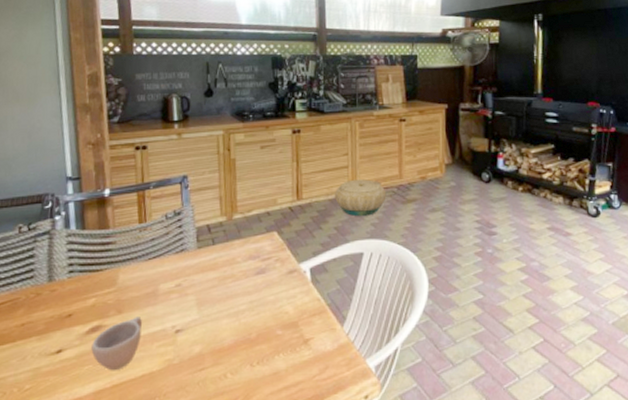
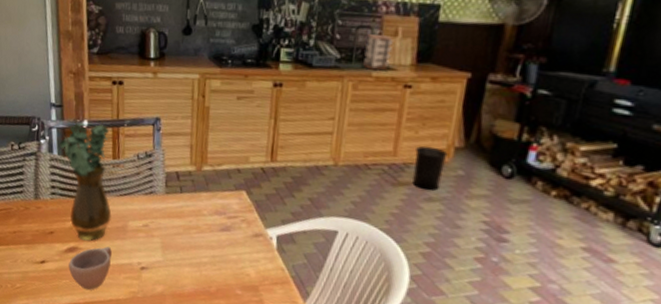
vase: none [77,187,140,316] -> present [59,118,112,241]
basket: present [335,179,386,216] -> none [313,148,375,193]
spice rack: none [364,78,386,110] -> present [362,30,393,71]
waste bin: none [416,166,441,202] -> present [412,146,448,191]

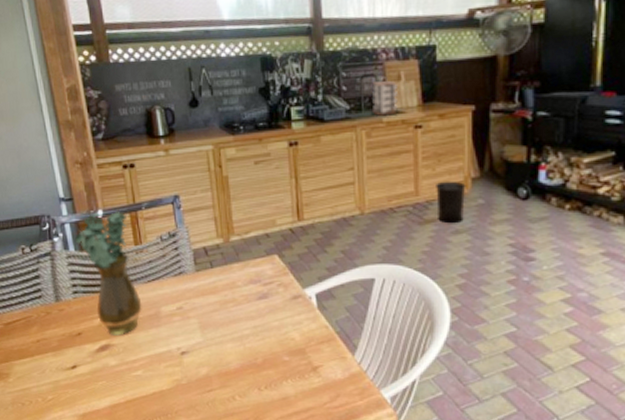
cup: present [68,246,112,290] -> none [103,338,148,388]

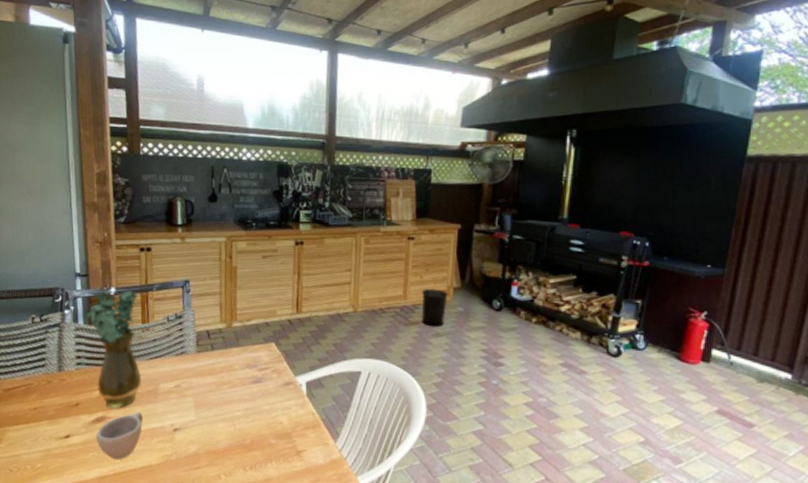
cup: none [103,338,148,388] -> present [96,412,143,460]
spice rack: present [371,77,398,116] -> none [371,192,396,226]

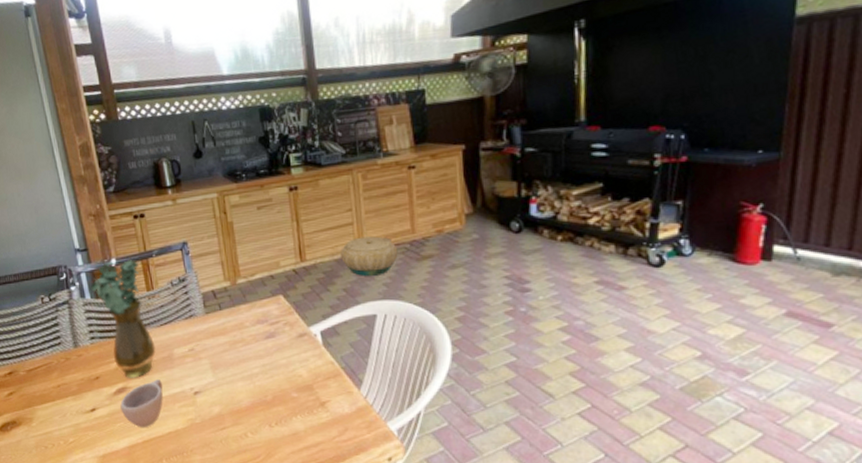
basket: none [335,296,389,335] -> present [341,236,398,276]
waste bin: present [422,288,449,327] -> none [431,217,461,258]

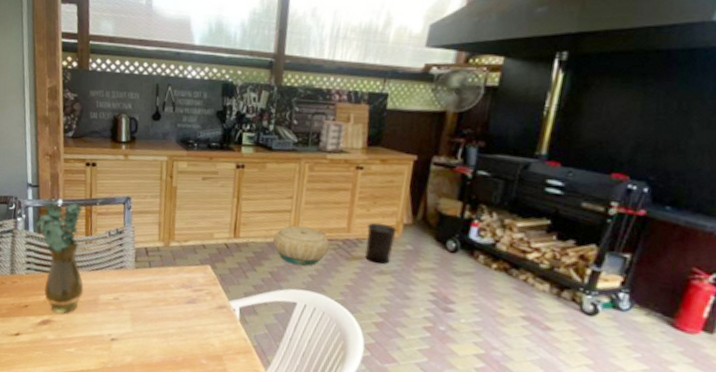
cup: present [120,379,163,428] -> none [42,319,84,361]
spice rack: none [364,121,391,159] -> present [317,117,346,154]
waste bin: none [431,217,461,258] -> present [365,222,397,264]

